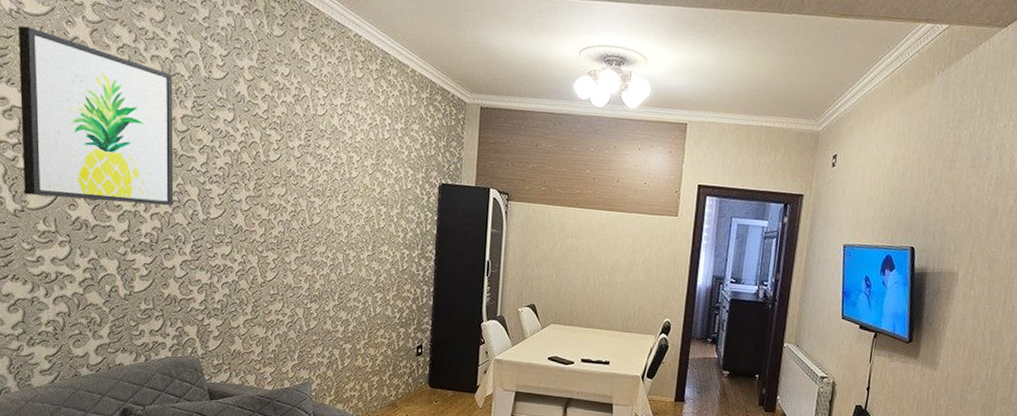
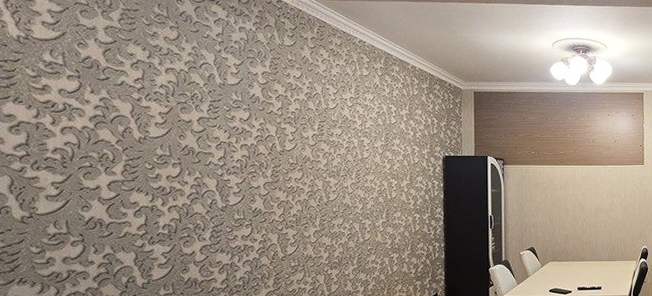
wall art: present [18,26,174,207] -> none [27,50,192,202]

